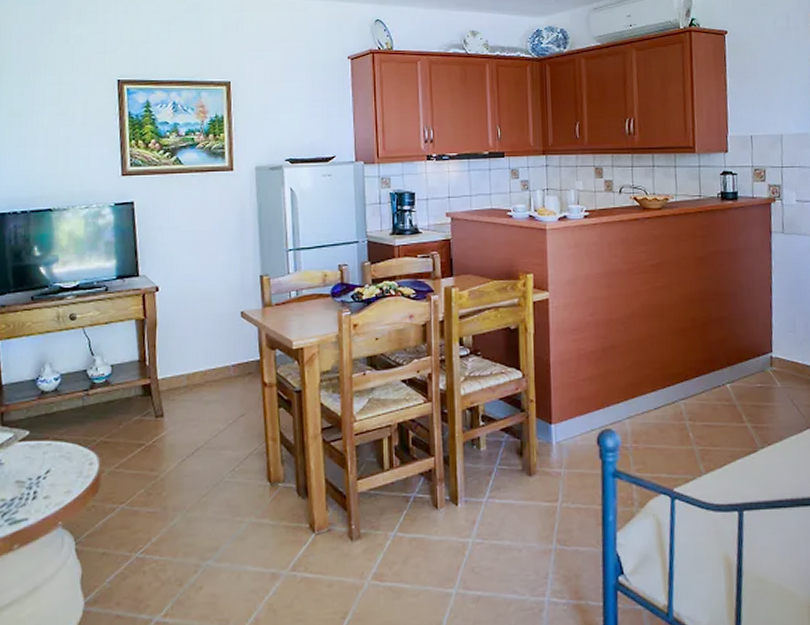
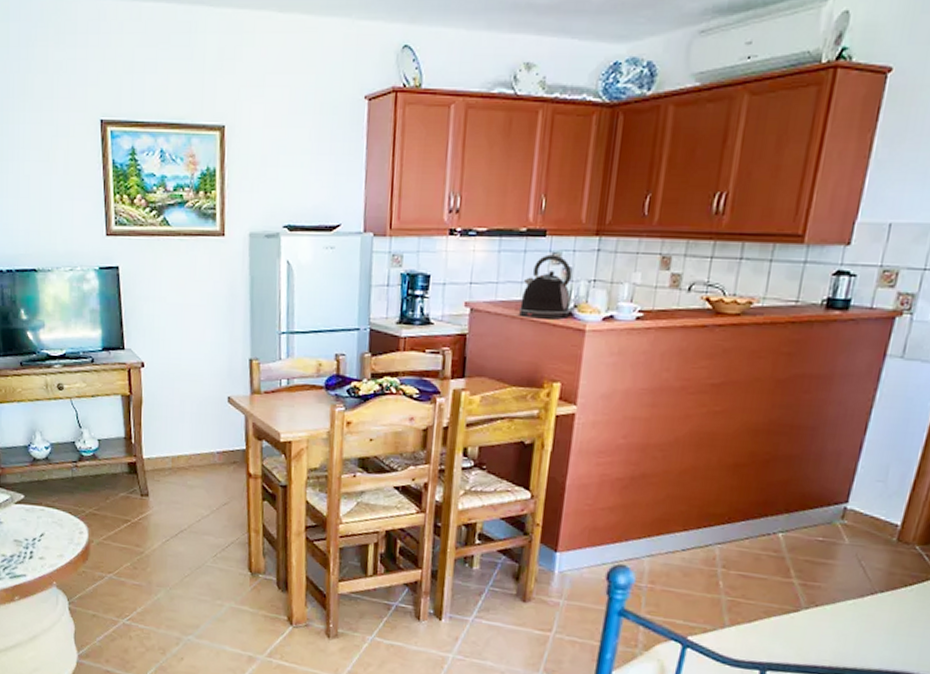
kettle: none [490,171,532,223] -> present [518,254,573,320]

